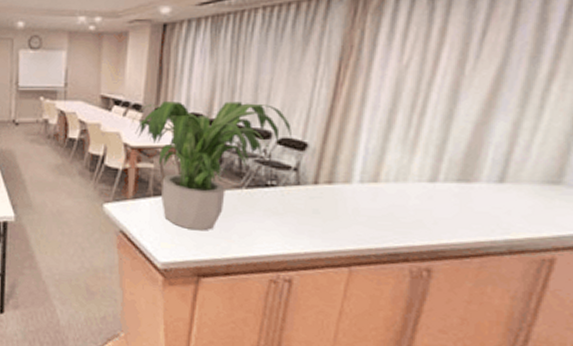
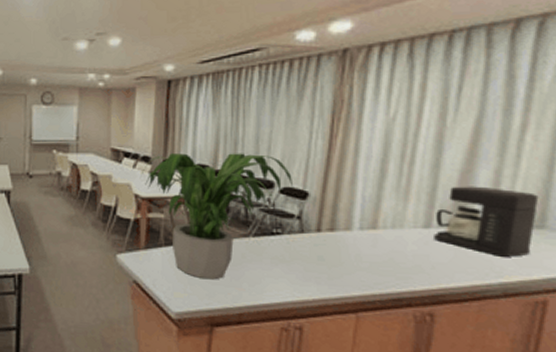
coffee maker: none [439,138,559,213] -> present [434,186,539,257]

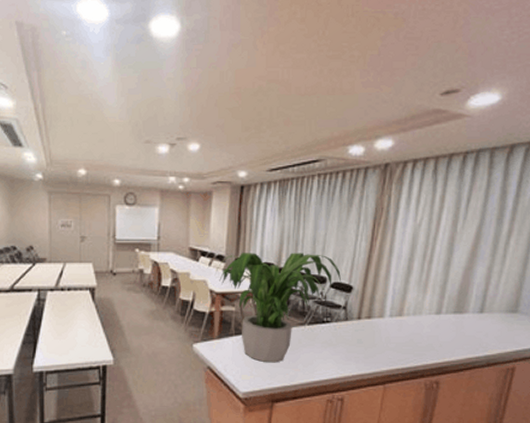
coffee maker: present [434,186,539,257] -> none [443,280,516,335]

